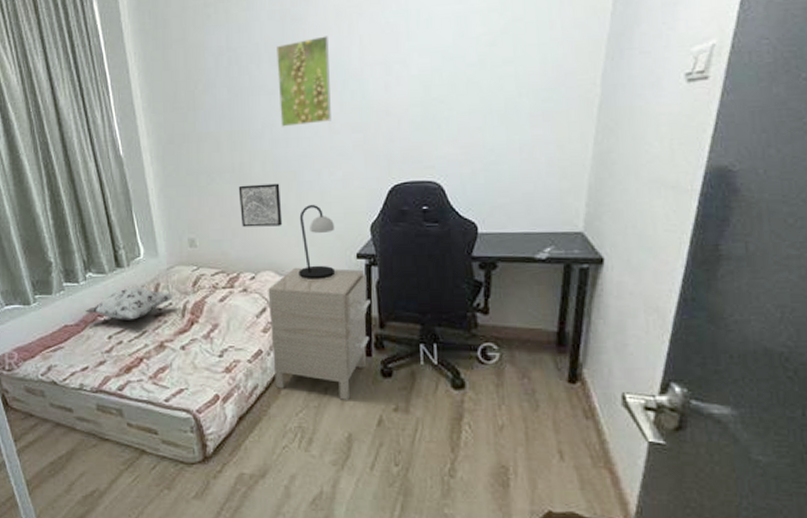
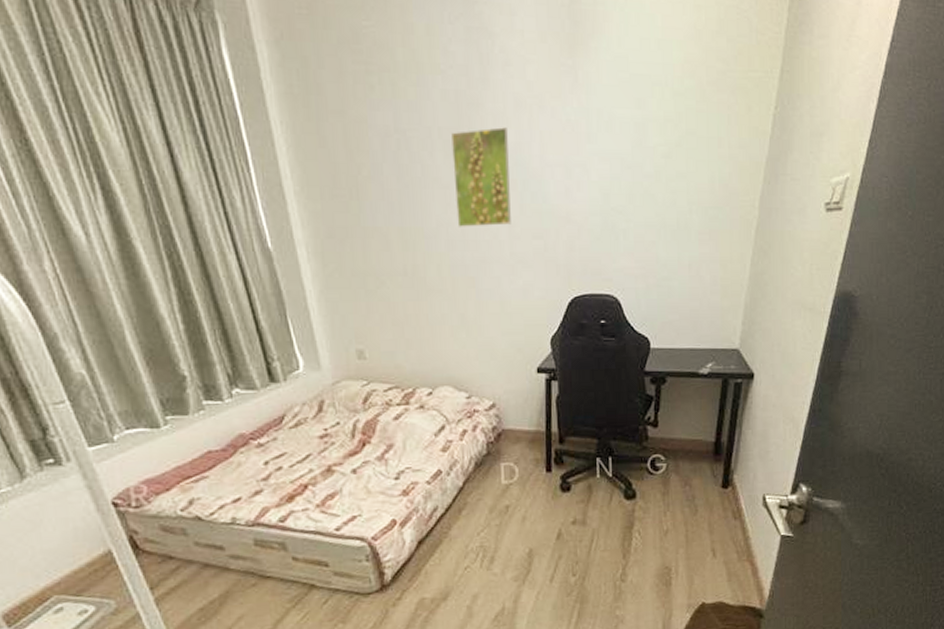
decorative pillow: present [85,287,174,320] -> none [234,405,342,443]
wall art: present [238,183,283,228] -> none [412,290,461,338]
nightstand: present [268,267,371,400] -> none [446,382,551,517]
table lamp: present [298,205,336,281] -> none [478,315,516,396]

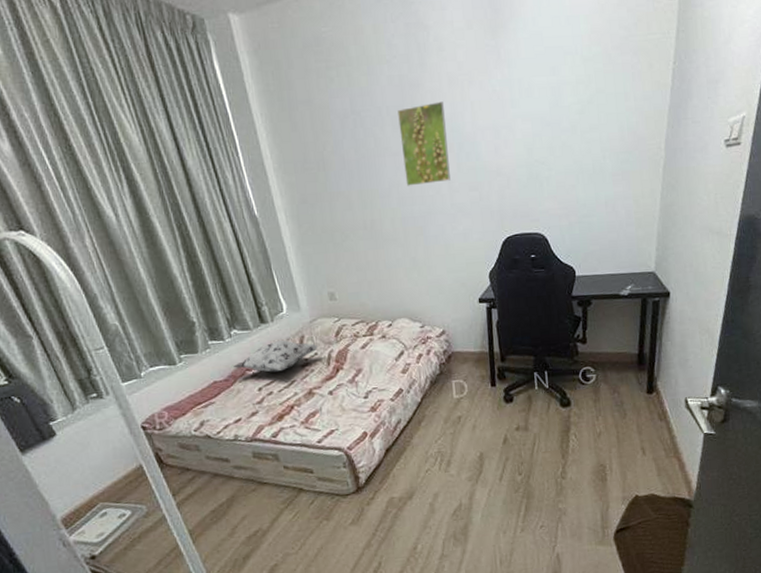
decorative pillow: none [234,405,342,443] -> present [233,340,319,372]

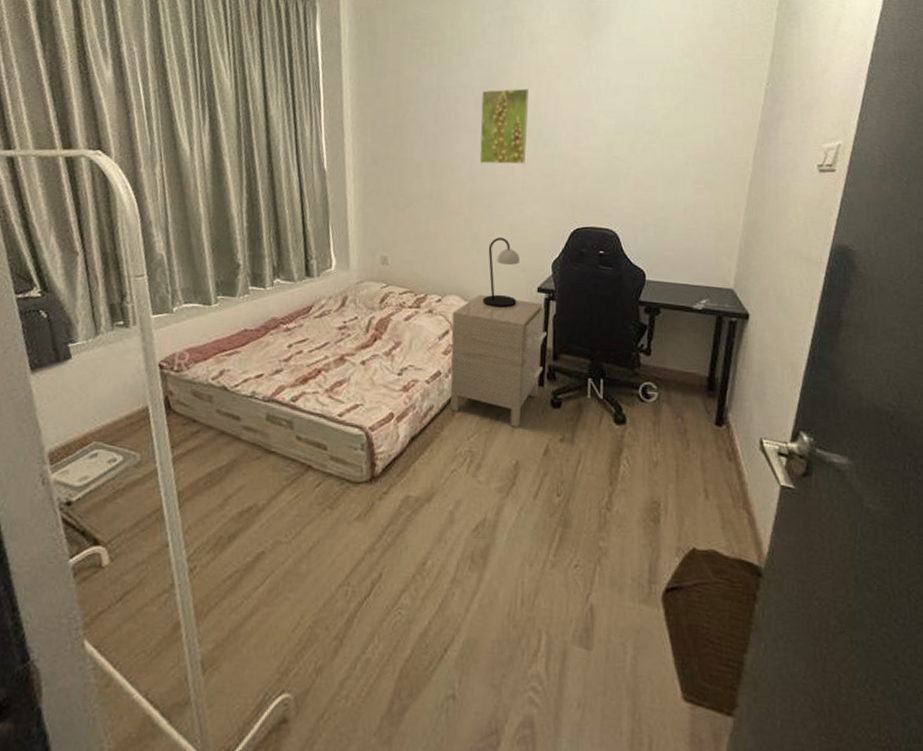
decorative pillow: present [233,340,319,372] -> none [268,297,361,331]
nightstand: none [404,312,493,425] -> present [450,294,547,428]
table lamp: none [427,257,462,324] -> present [482,237,521,309]

